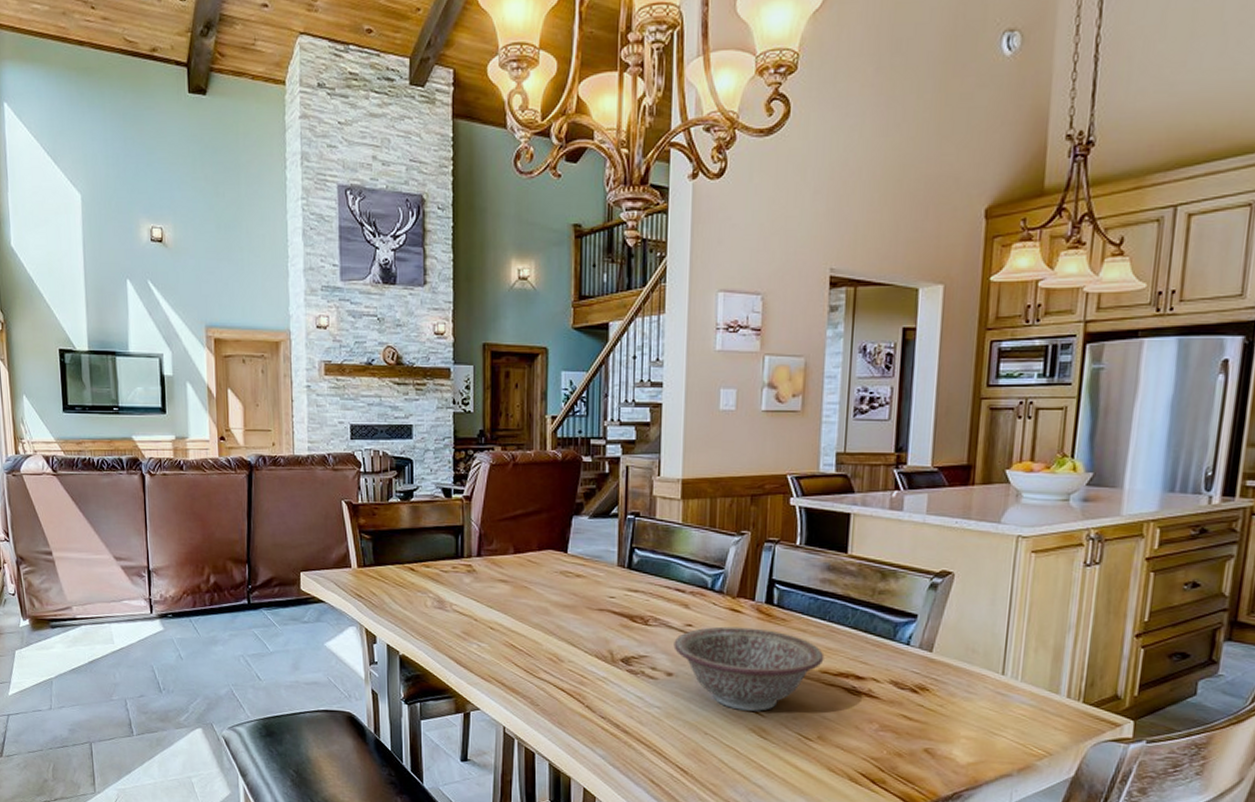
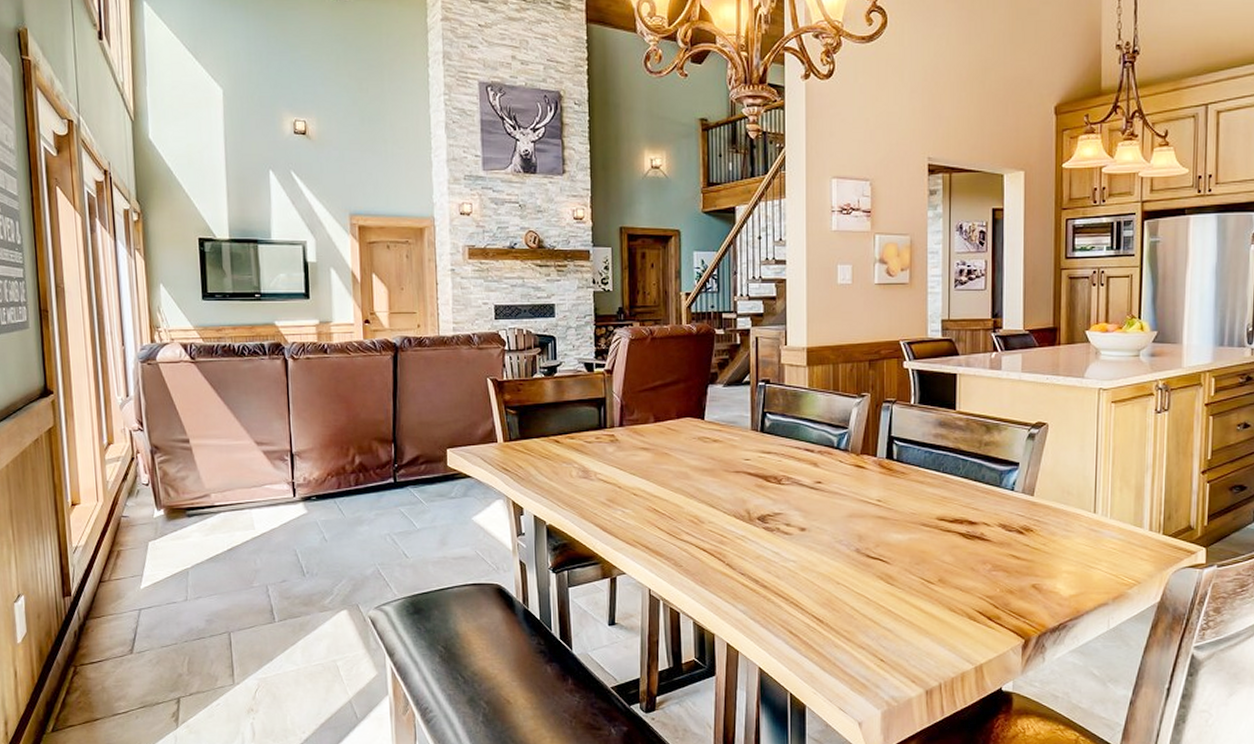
decorative bowl: present [673,626,825,711] -> none [805,482,941,559]

